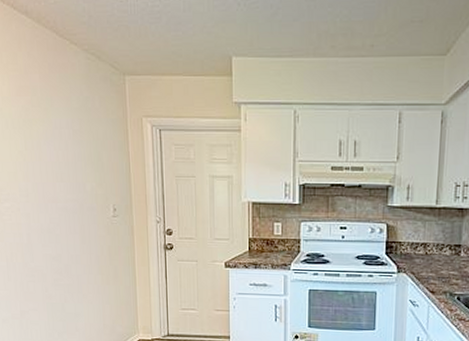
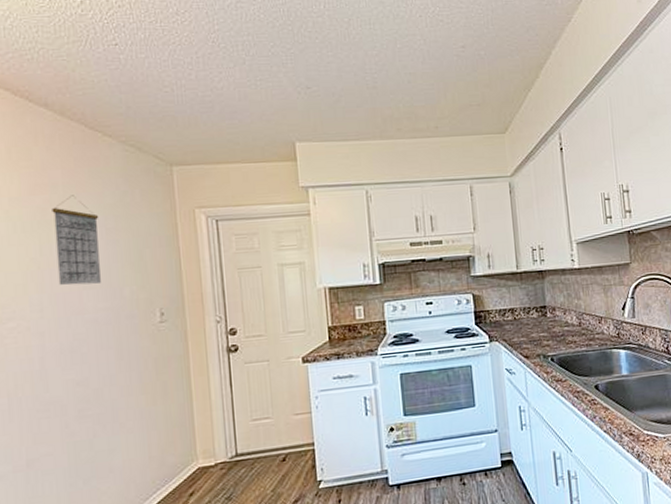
calendar: none [33,98,69,177] -> present [52,195,101,286]

